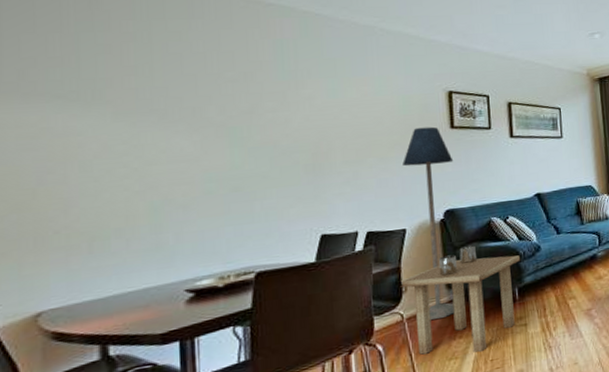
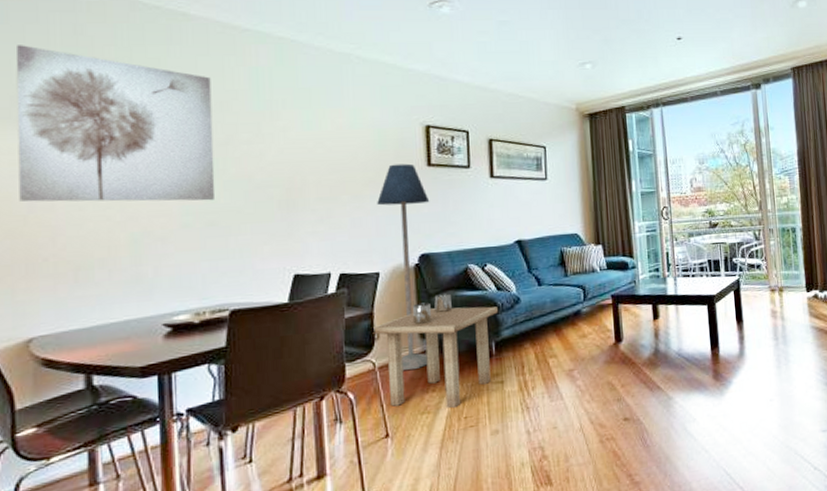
wall art: none [24,19,240,175] -> present [15,45,216,202]

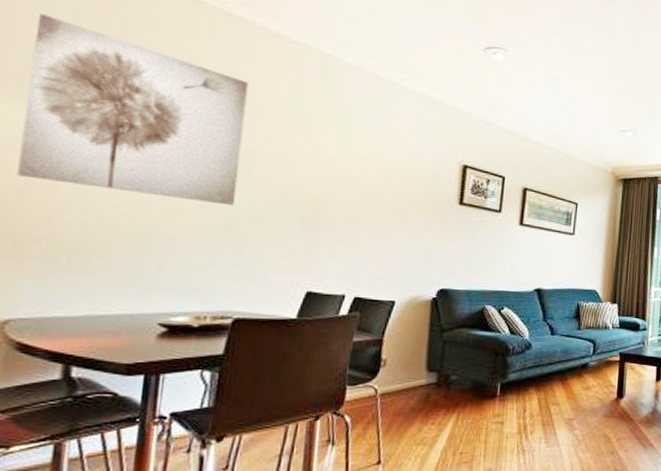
side table: present [372,293,498,409] -> none [379,330,508,443]
floor lamp: present [377,163,430,370] -> none [403,197,457,401]

